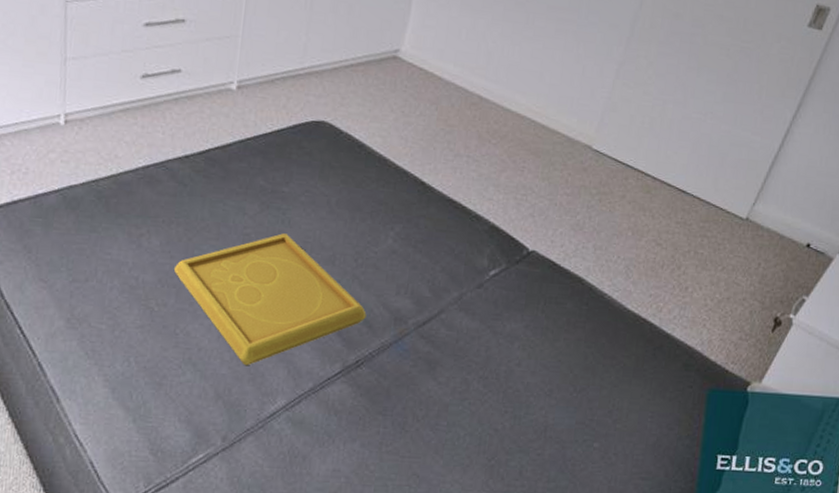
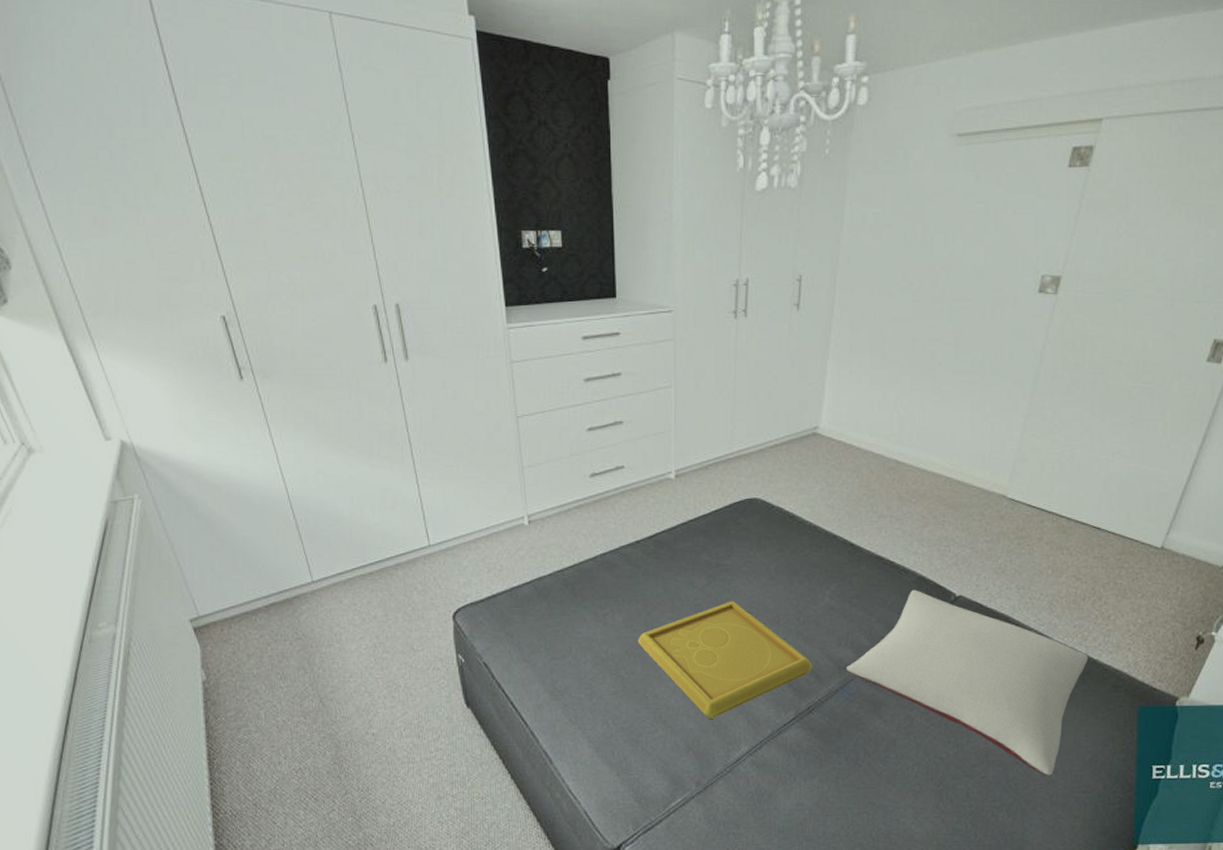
pillow: none [403,239,661,458] -> present [847,589,1088,776]

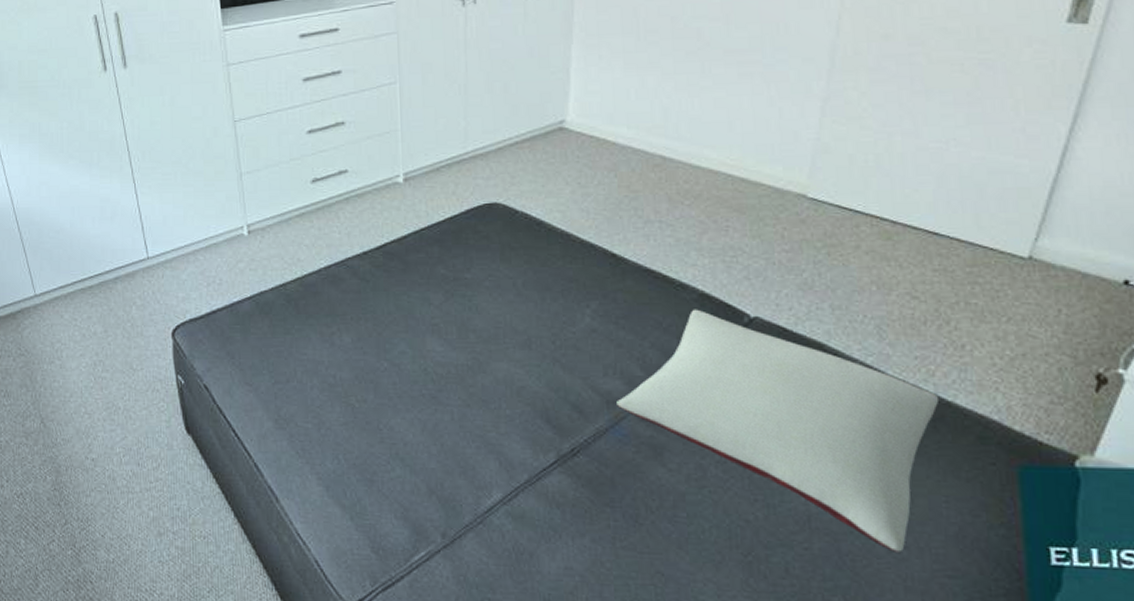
serving tray: present [637,601,813,720] -> none [368,321,575,459]

